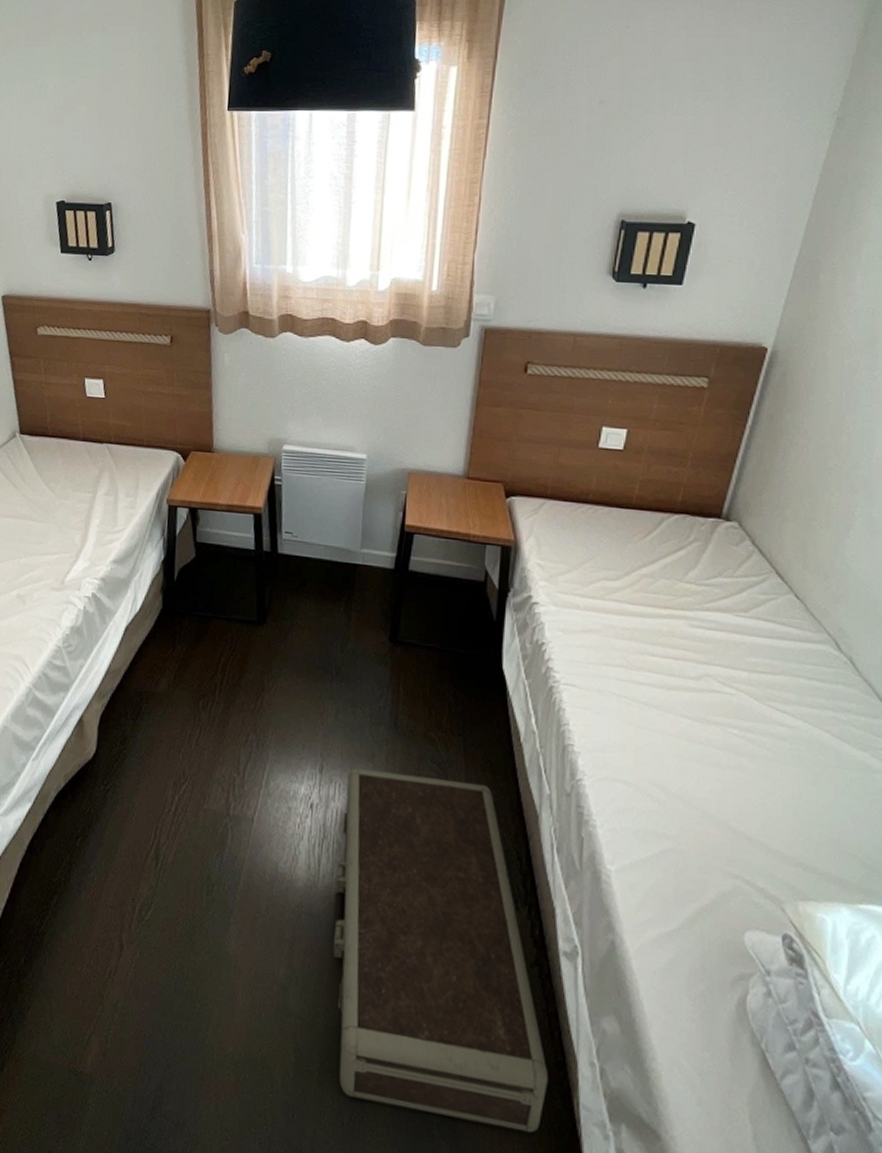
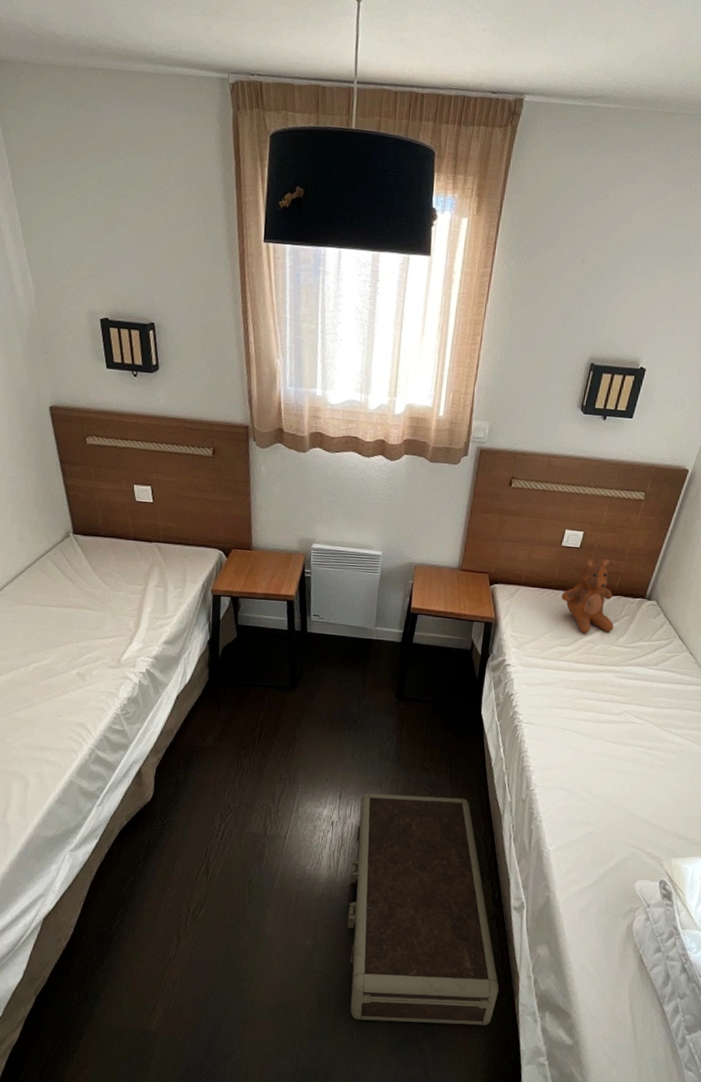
teddy bear: none [602,465,679,565] -> present [561,559,614,634]

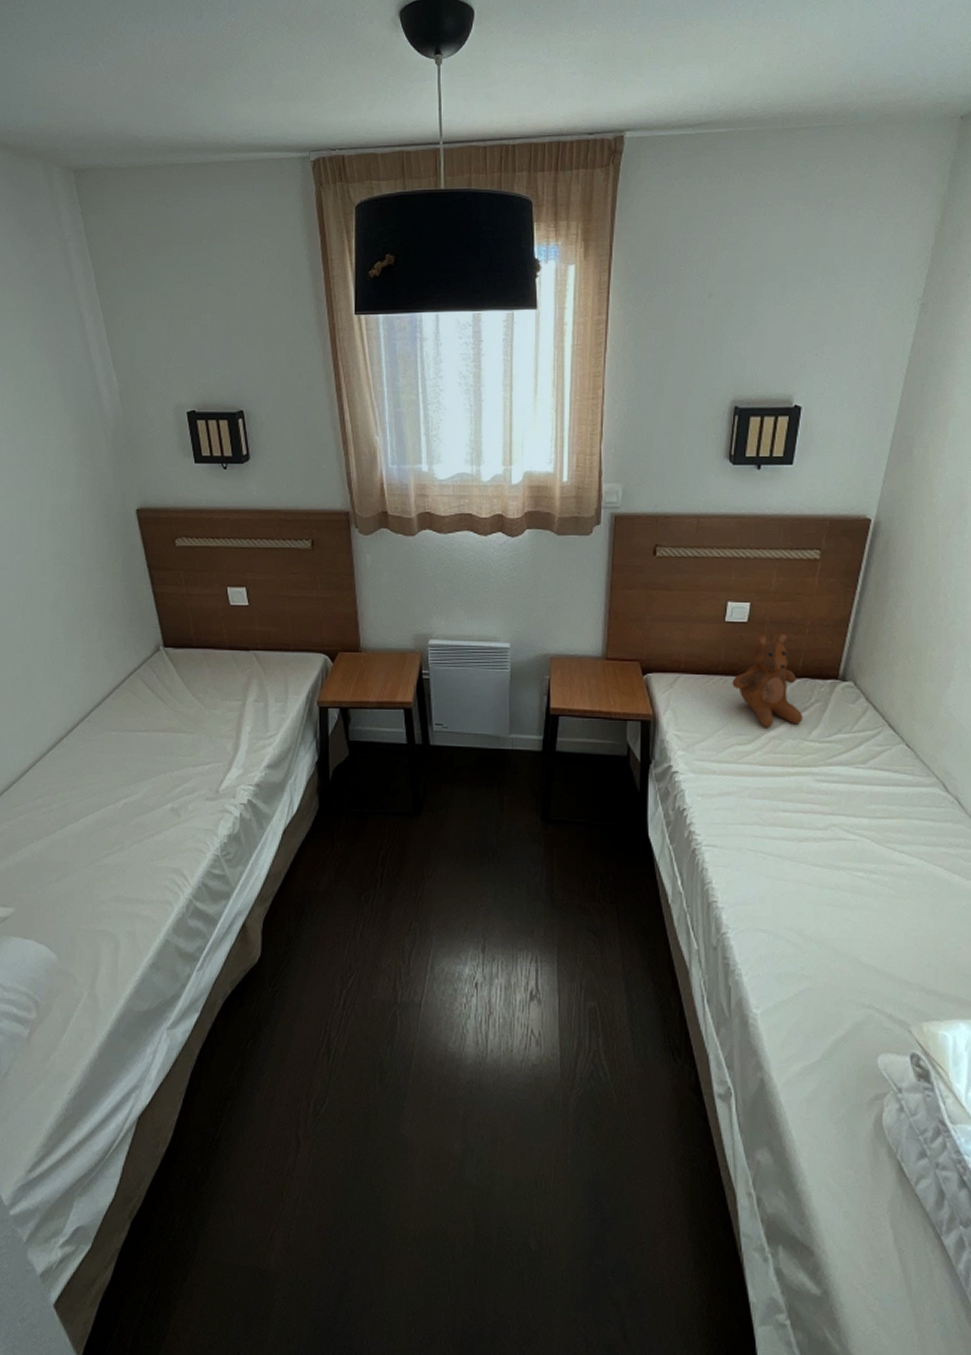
suitcase: present [346,793,499,1026] -> none [502,944,711,1266]

